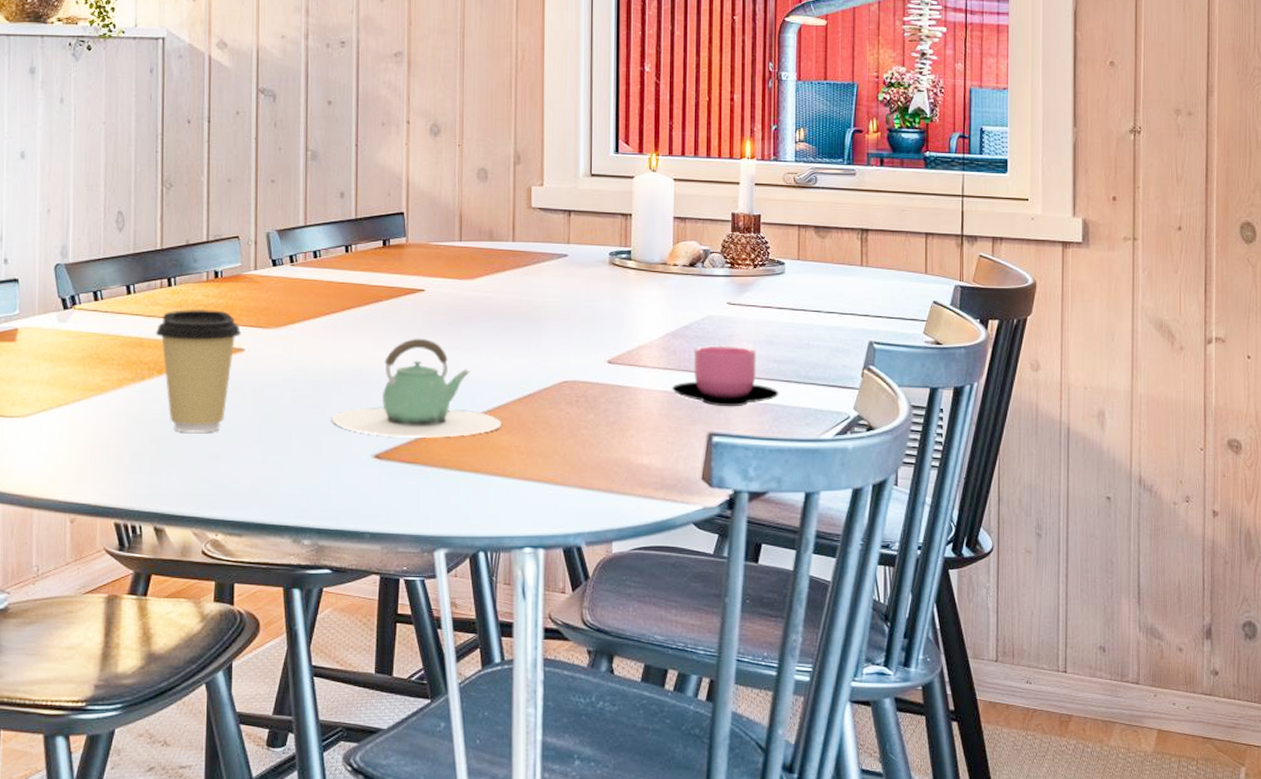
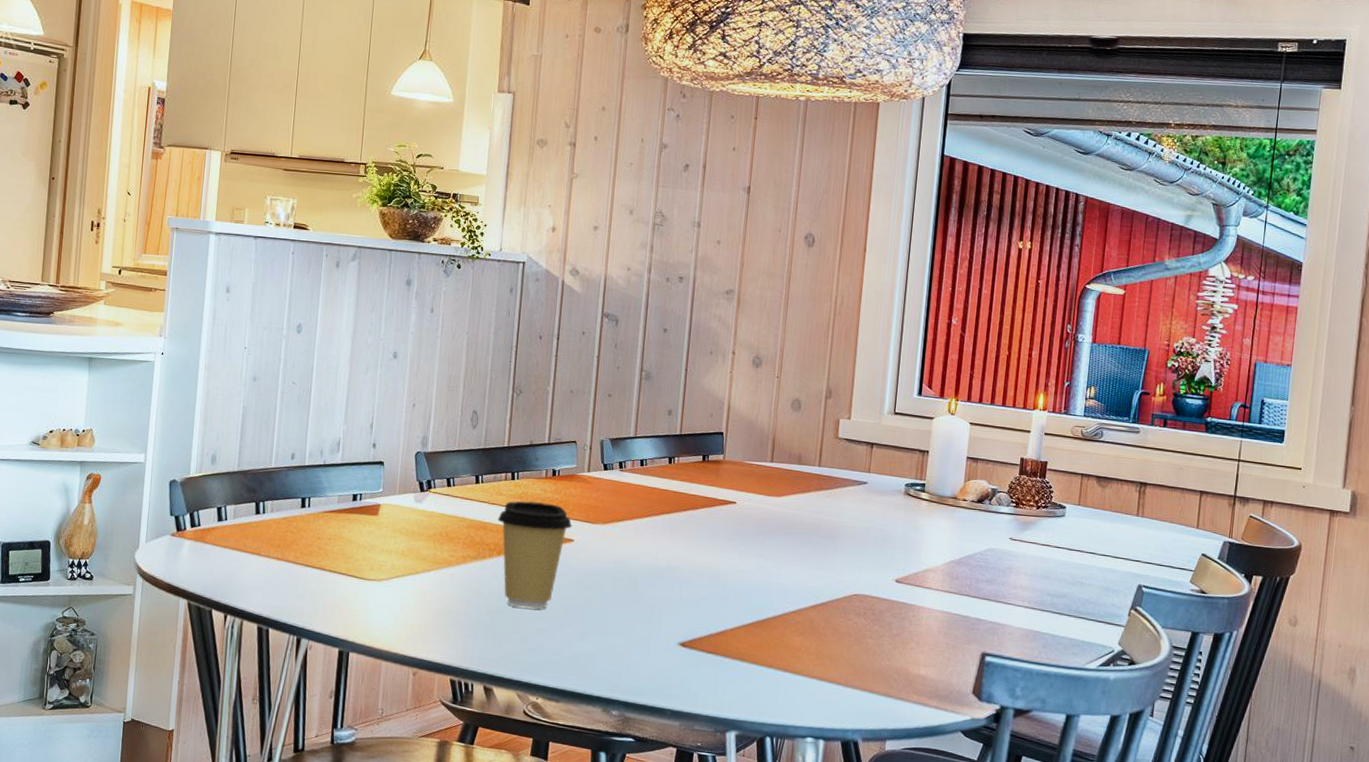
teapot: present [331,338,501,438] -> none [645,544,795,634]
cup: present [672,345,779,407] -> none [952,574,1050,632]

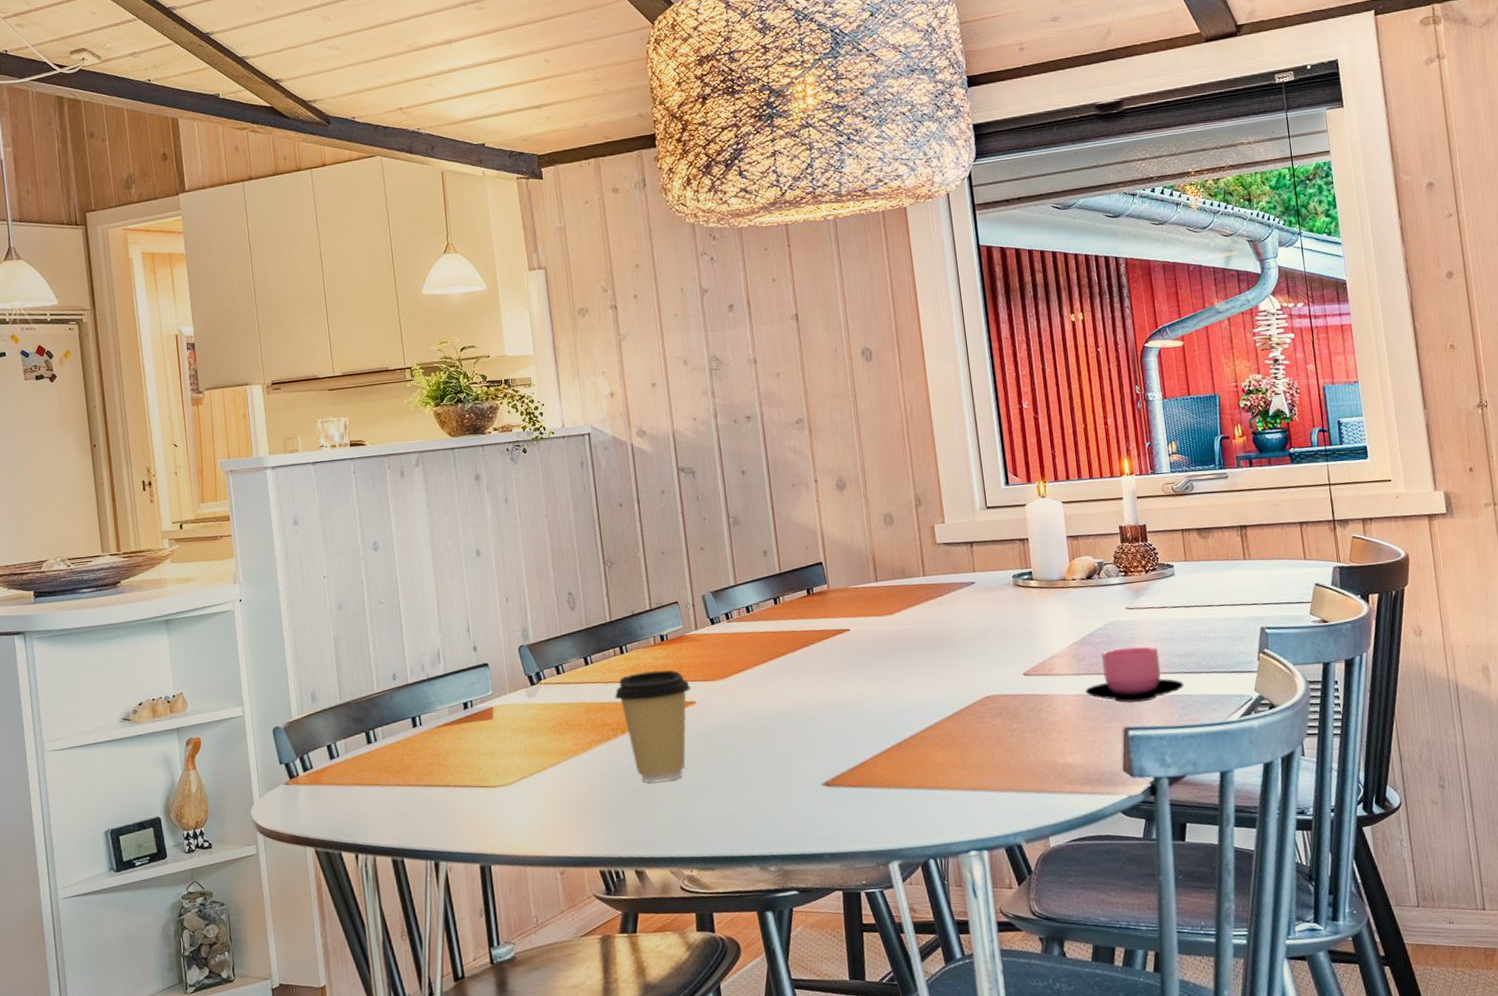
cup: none [952,574,1050,632] -> present [1085,646,1184,703]

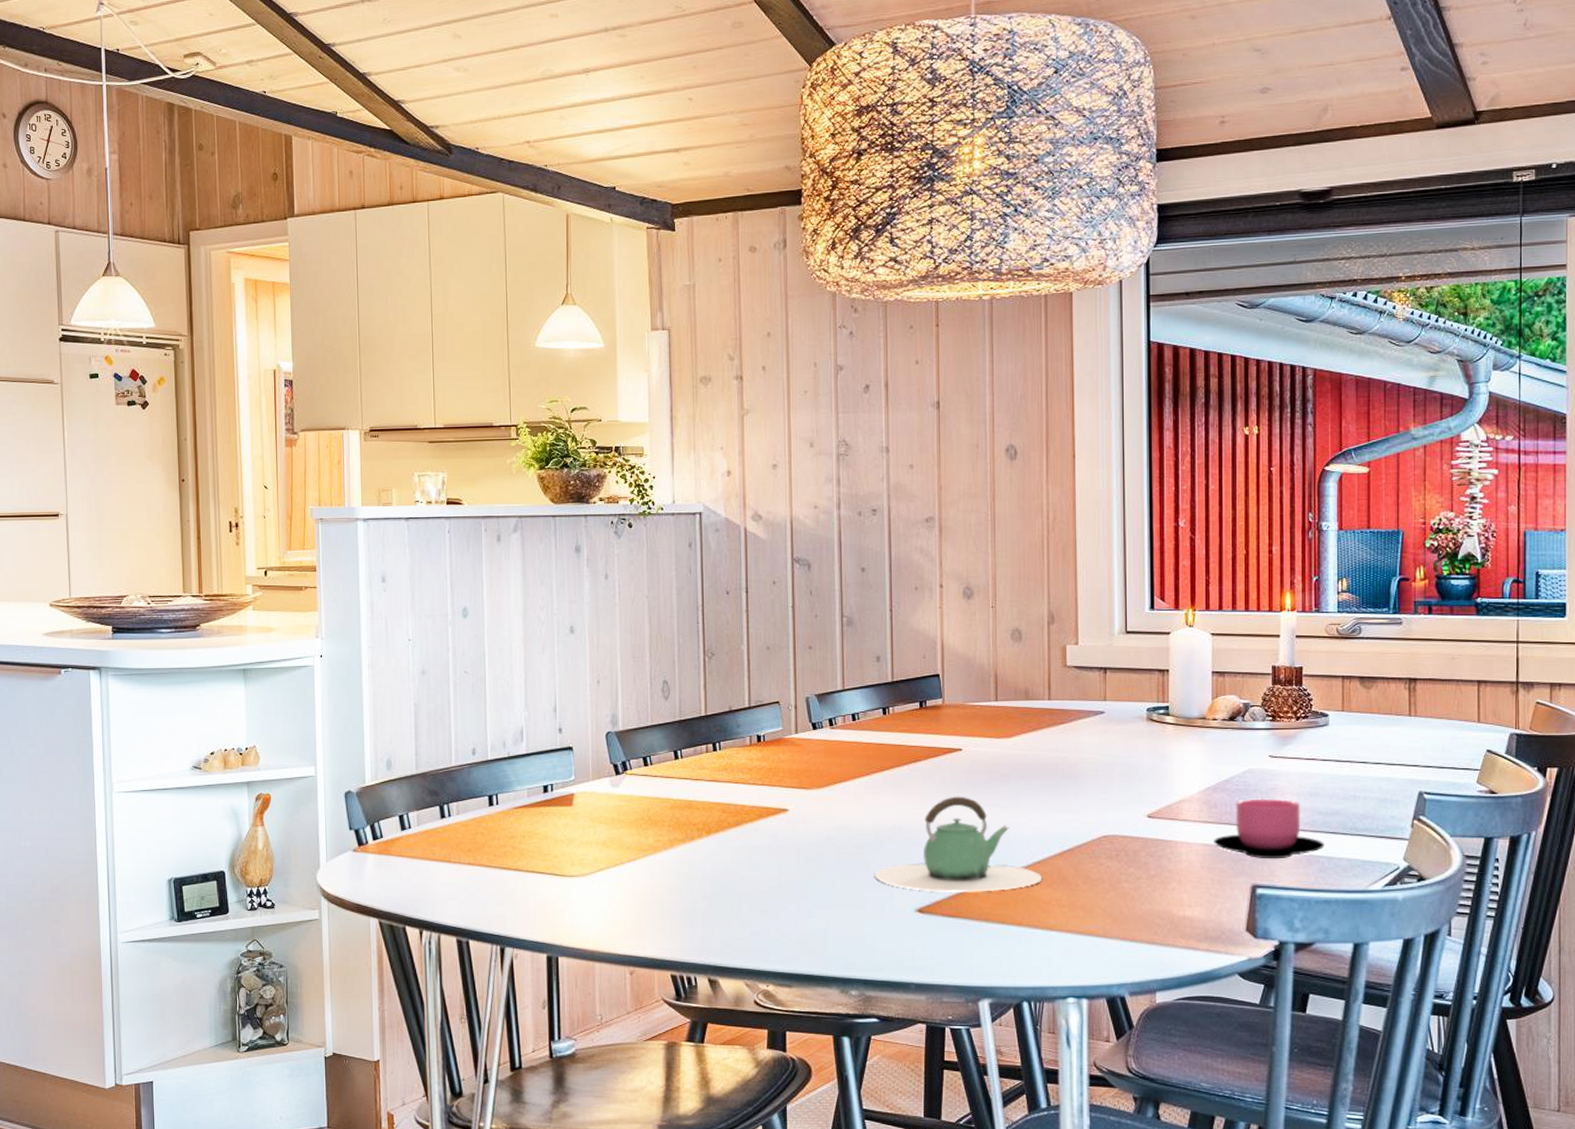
coffee cup: present [614,669,691,783] -> none [703,771,785,889]
teapot: none [781,673,935,766] -> present [874,796,1042,892]

